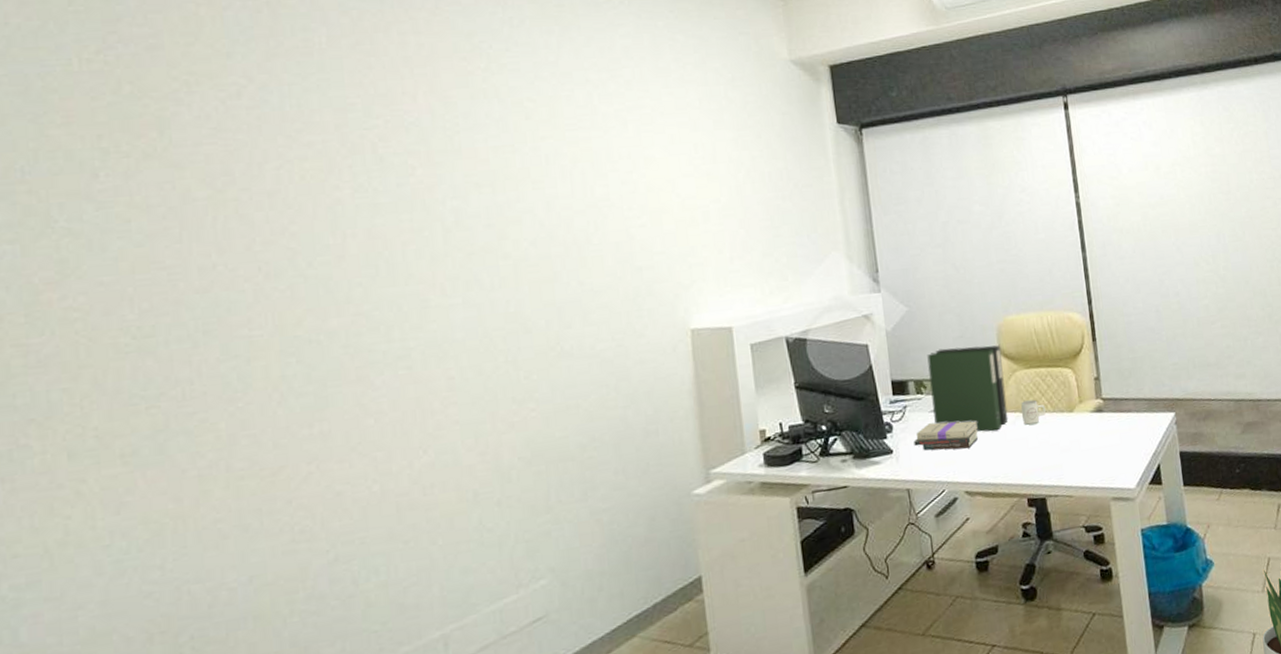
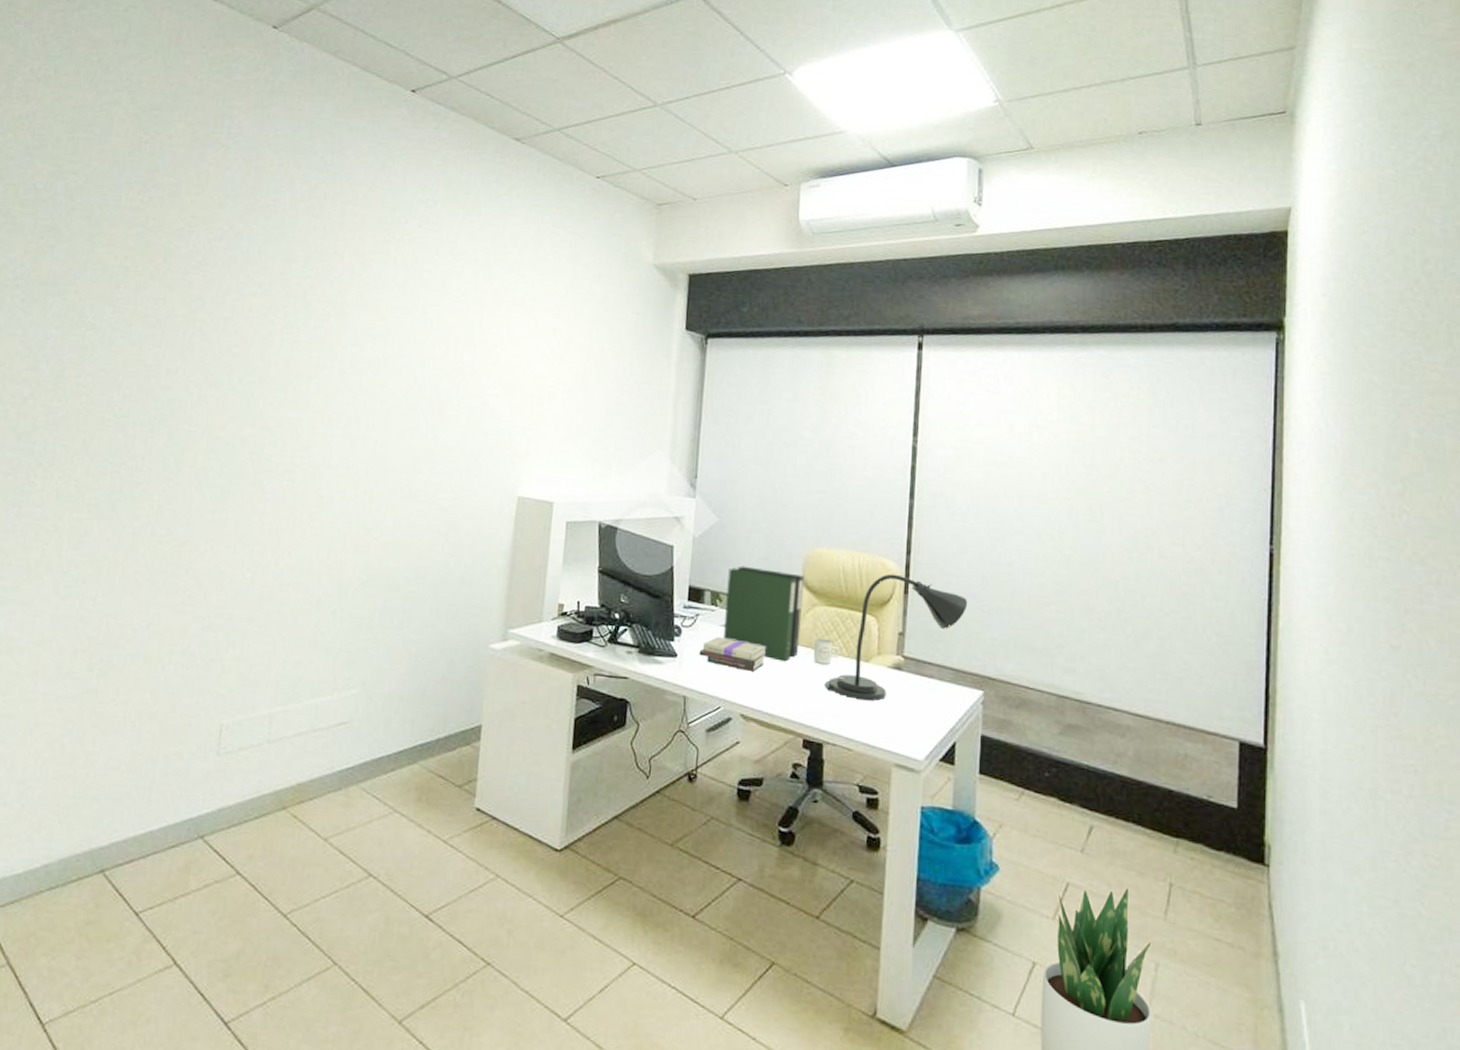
desk lamp: none [1037,324,1149,449] -> present [825,573,968,700]

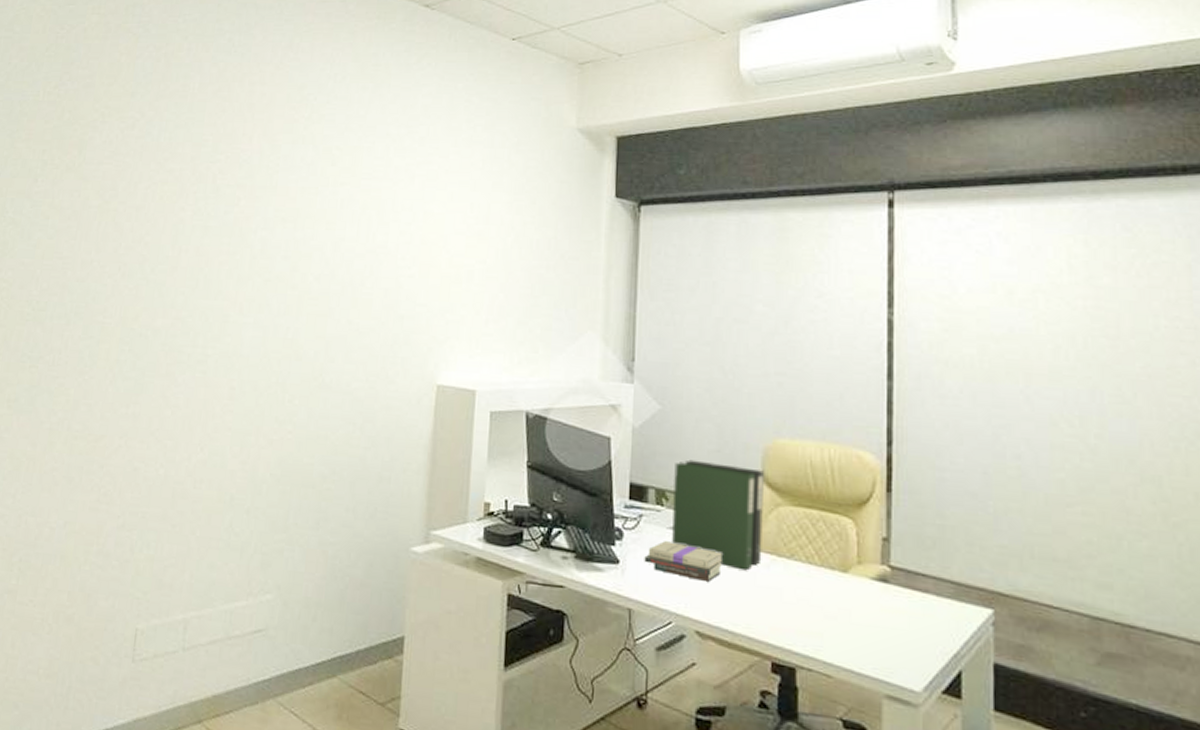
mug: present [813,638,840,665] -> none [778,543,811,575]
desk lamp: present [825,573,968,700] -> none [795,468,968,618]

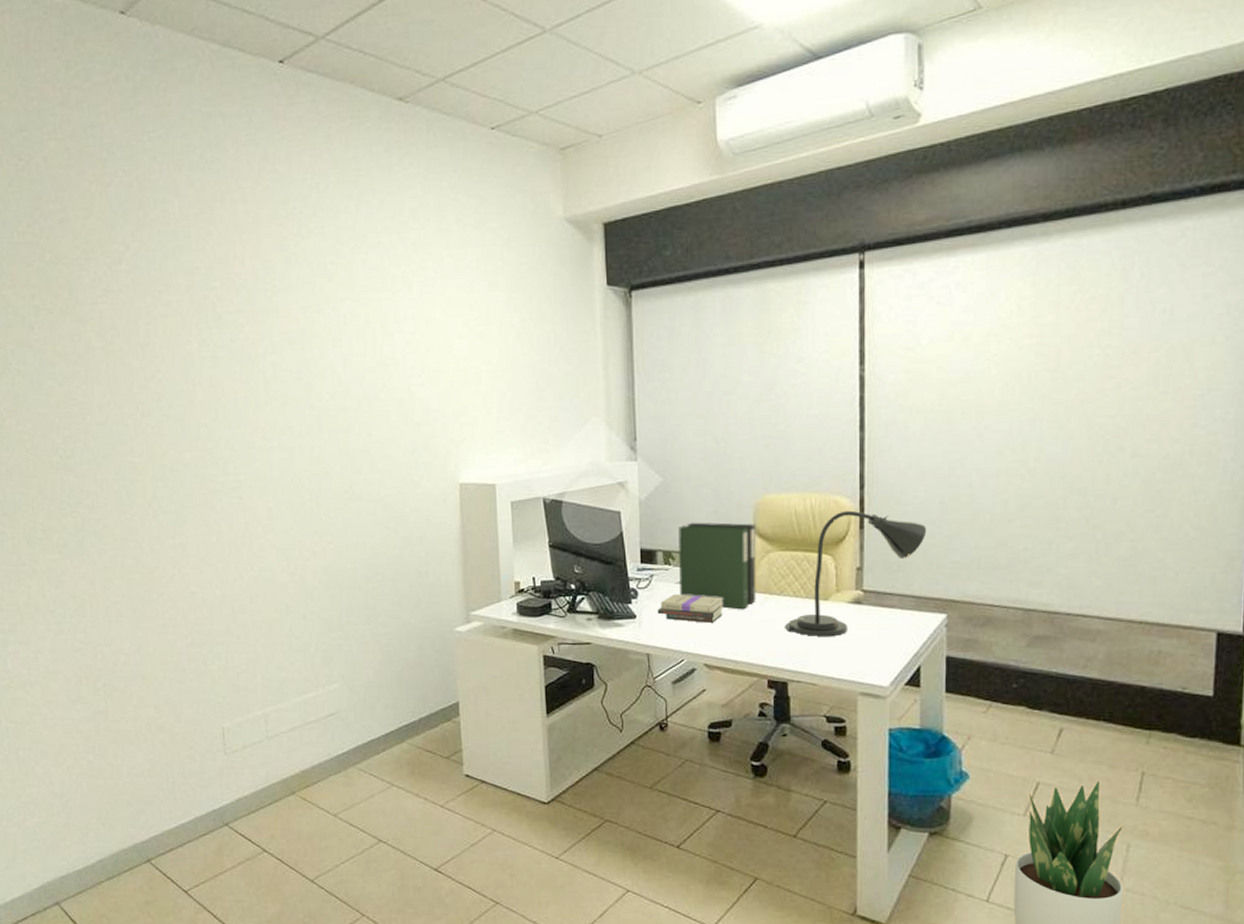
desk lamp: none [795,468,968,618] -> present [785,510,927,636]

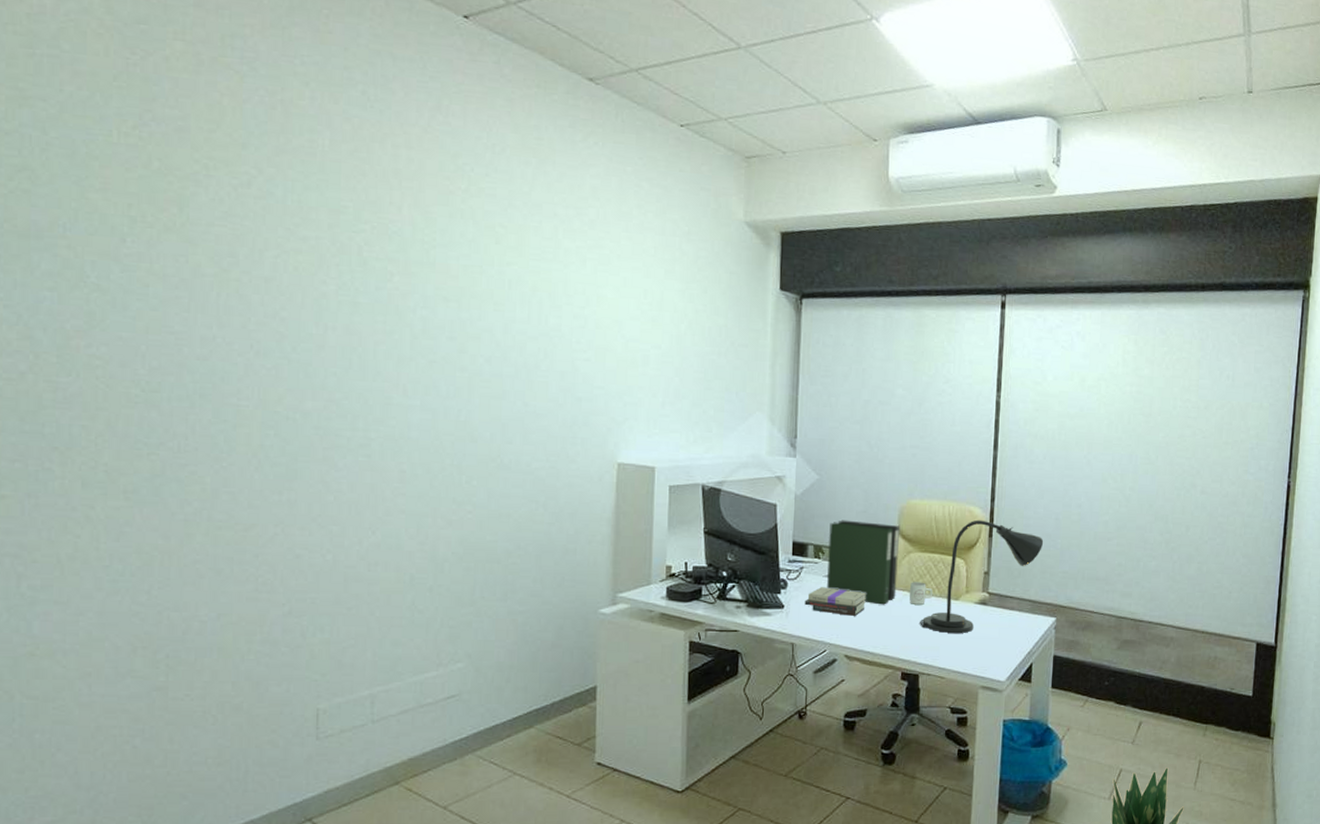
mug: none [770,583,797,608] -> present [909,582,933,605]

